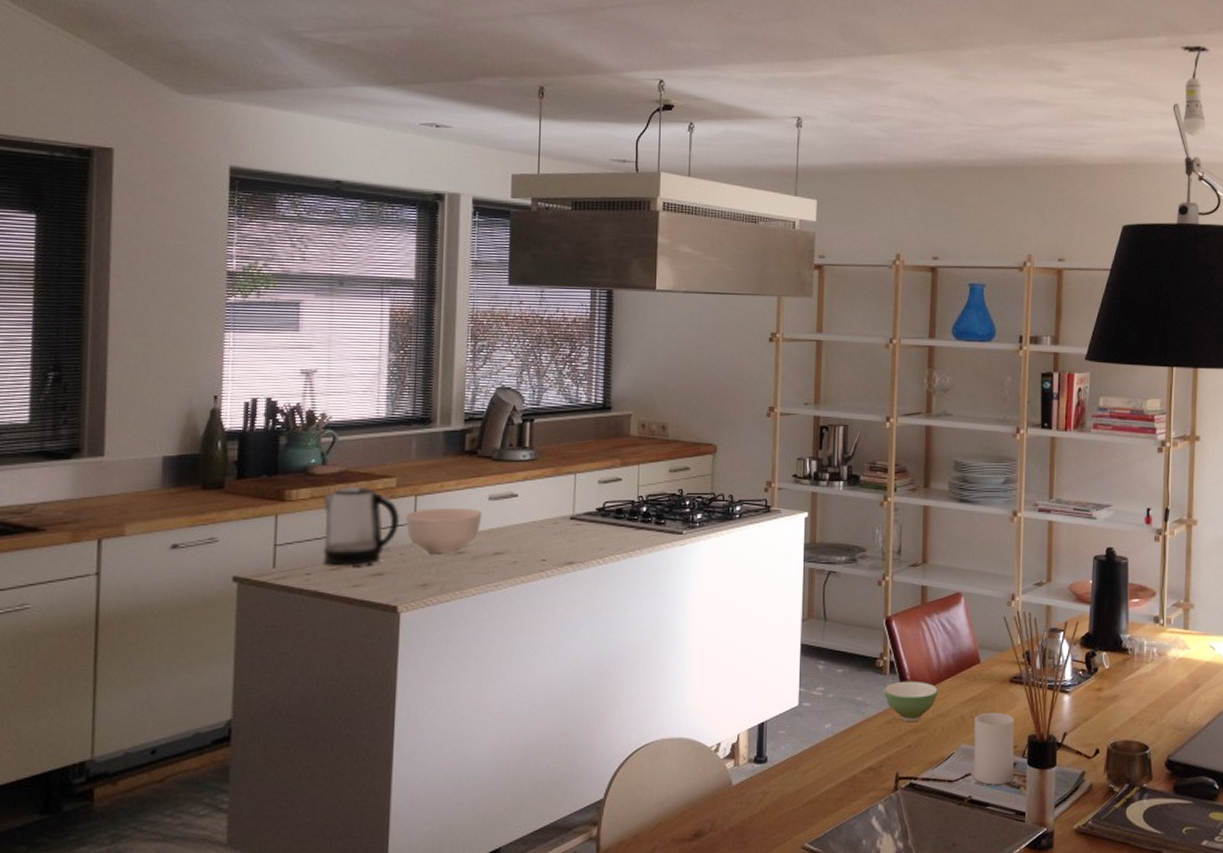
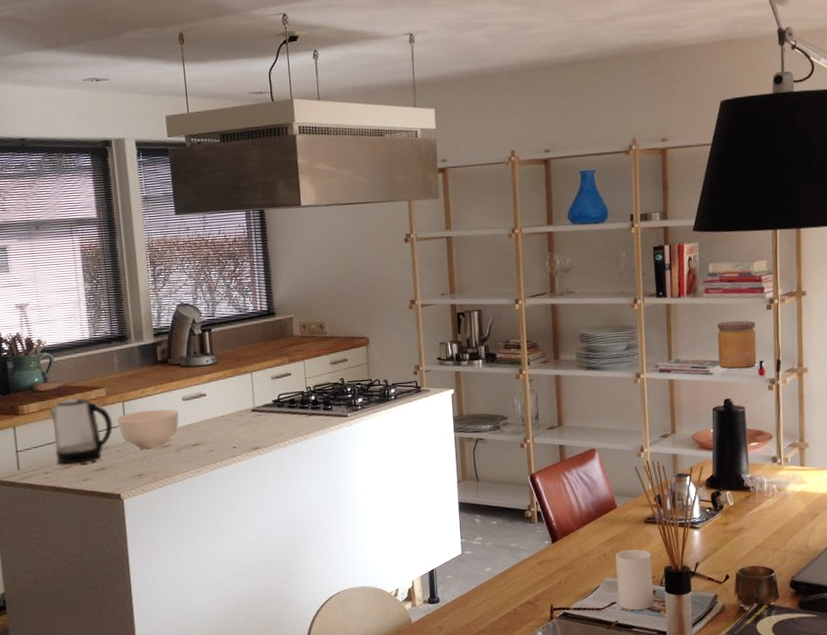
bowl: present [882,681,939,723] -> none [533,527,582,563]
jar: none [1102,461,1146,514] -> present [717,320,757,369]

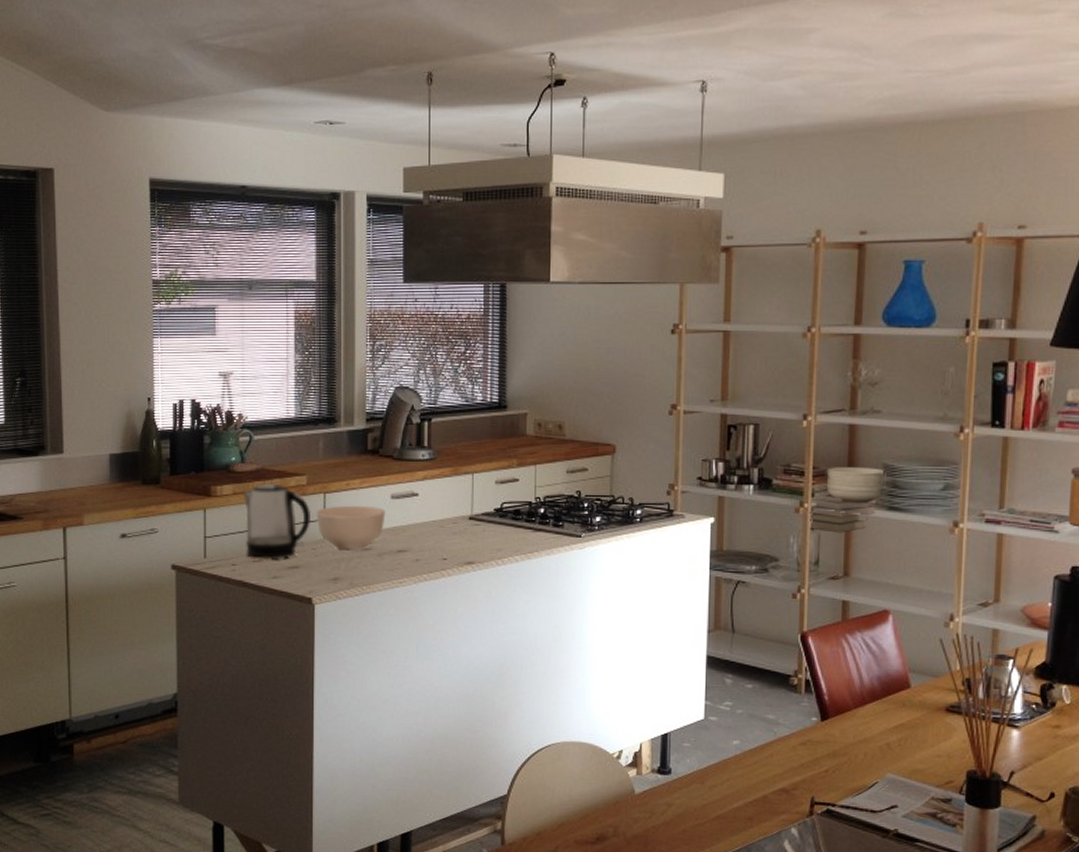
books: none [527,363,578,392] -> present [808,496,876,533]
bowl: none [537,337,583,368] -> present [826,467,886,504]
cup: present [615,549,654,611] -> none [901,742,950,821]

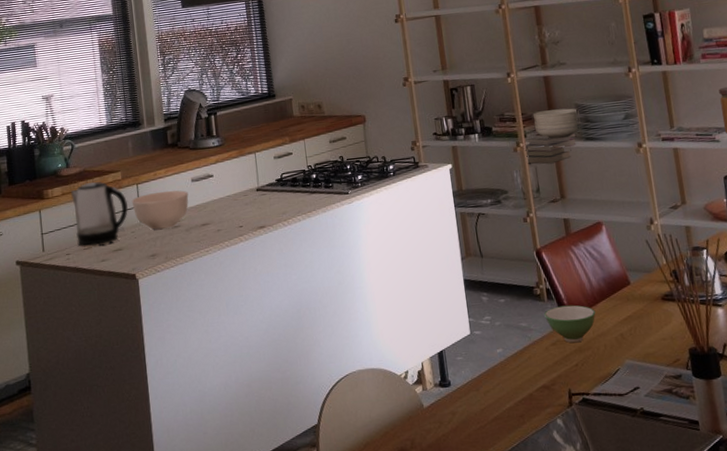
bowl: none [797,701,861,746] -> present [543,305,596,343]

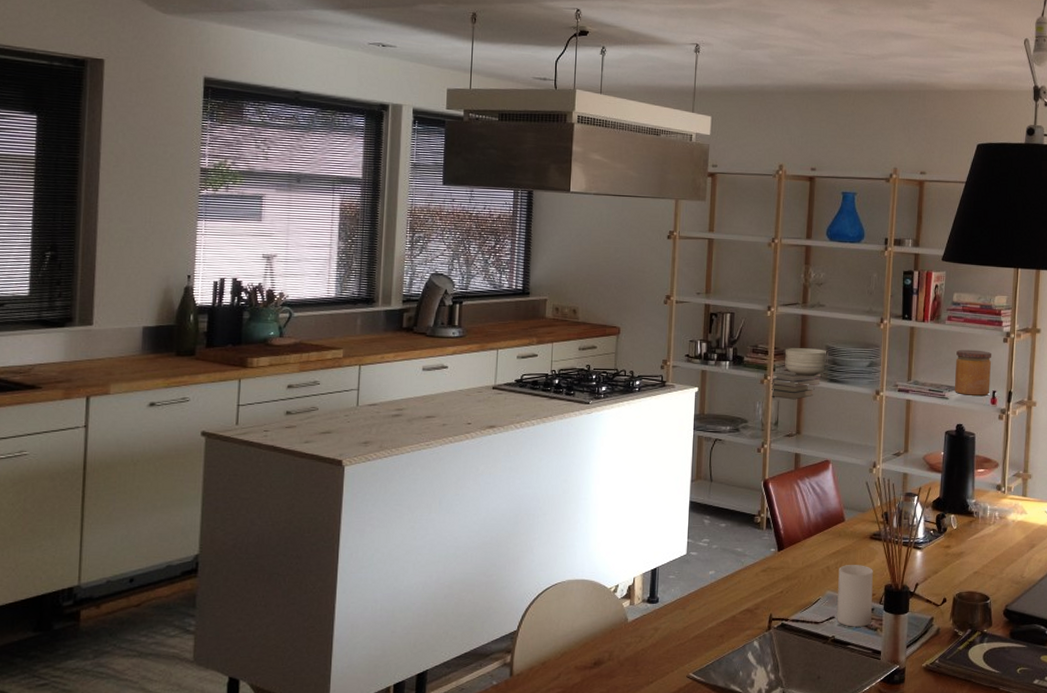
kettle: present [70,181,129,247] -> none [279,355,346,426]
bowl: present [131,190,189,230] -> none [350,376,417,416]
bowl: present [543,305,596,343] -> none [759,535,808,571]
cup: none [634,329,681,397] -> present [837,565,873,627]

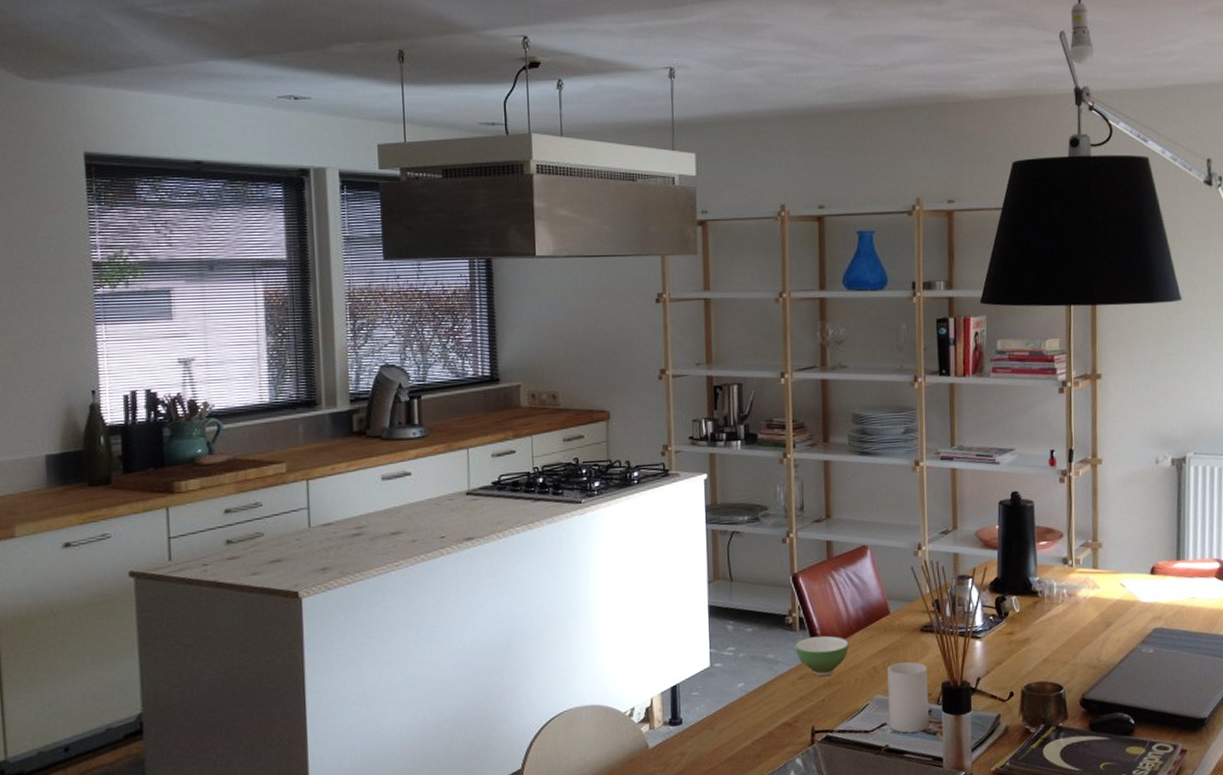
bowl: none [759,535,808,571] -> present [793,635,850,677]
books: present [771,371,821,400] -> none [791,446,849,480]
bowl: present [784,348,828,377] -> none [804,417,856,452]
jar: present [954,349,992,396] -> none [1005,404,1047,458]

